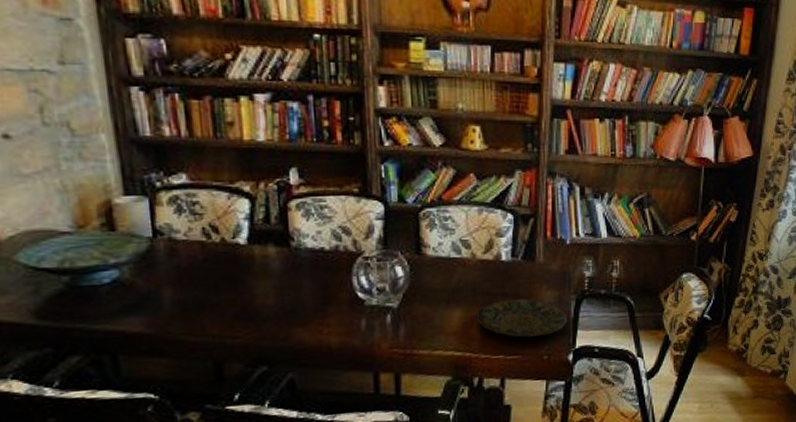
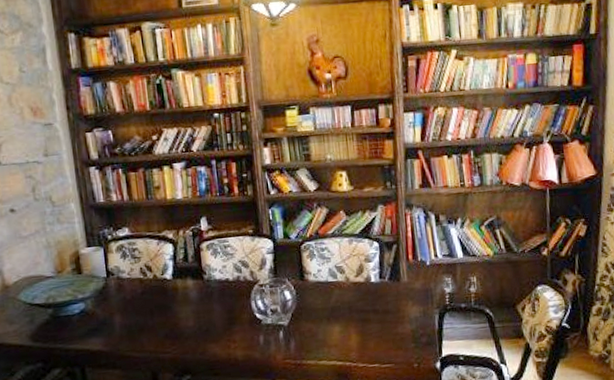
plate: present [476,298,568,337] -> none [353,314,433,348]

